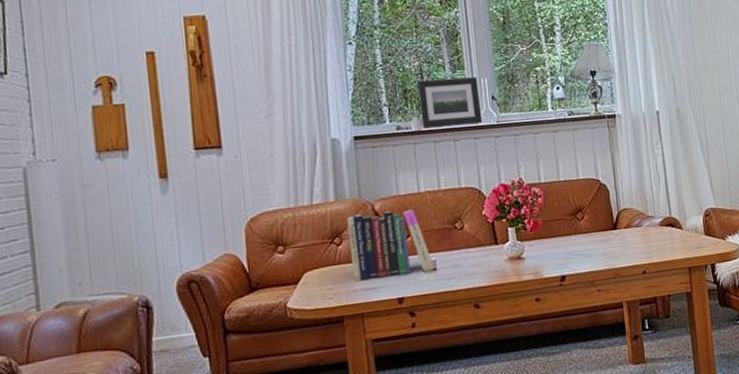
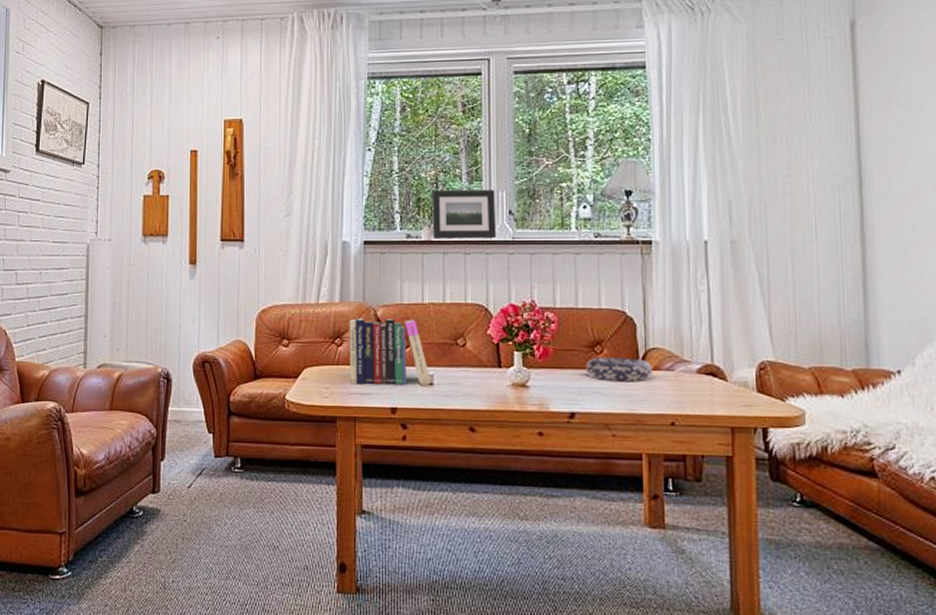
decorative bowl: none [570,219,626,244] -> present [585,357,653,383]

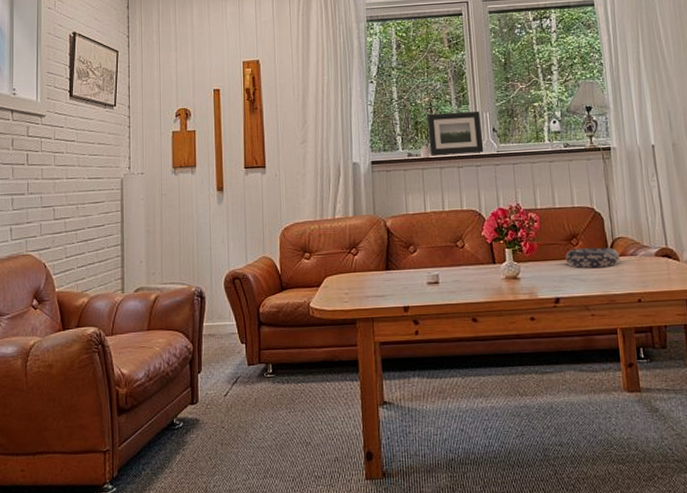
books: present [349,317,431,386] -> none [362,227,437,289]

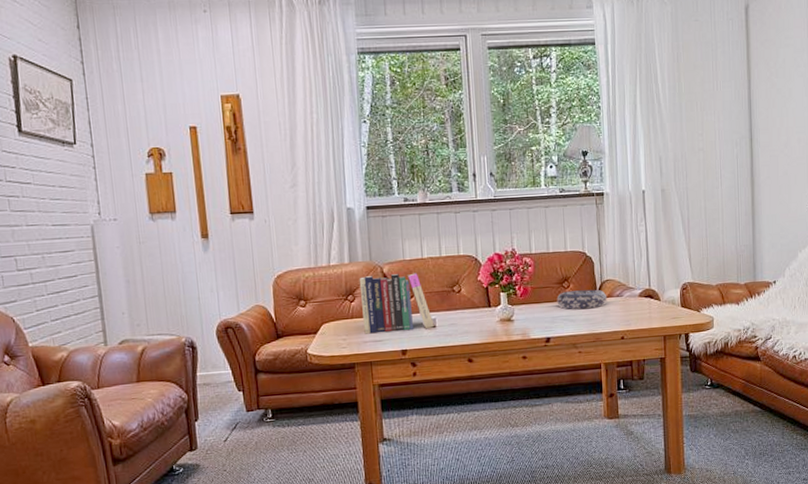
books: none [362,227,437,289] -> present [359,273,434,334]
picture frame: present [427,110,484,156] -> none [423,154,481,201]

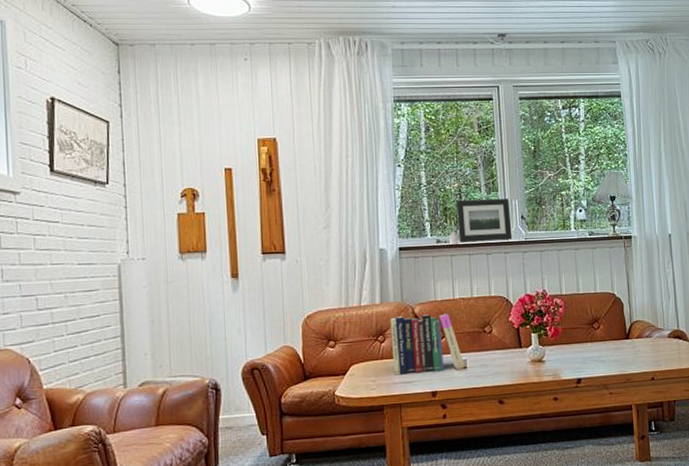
picture frame: none [423,154,481,201] -> present [456,198,513,243]
decorative bowl: present [557,289,607,311] -> none [587,330,637,351]

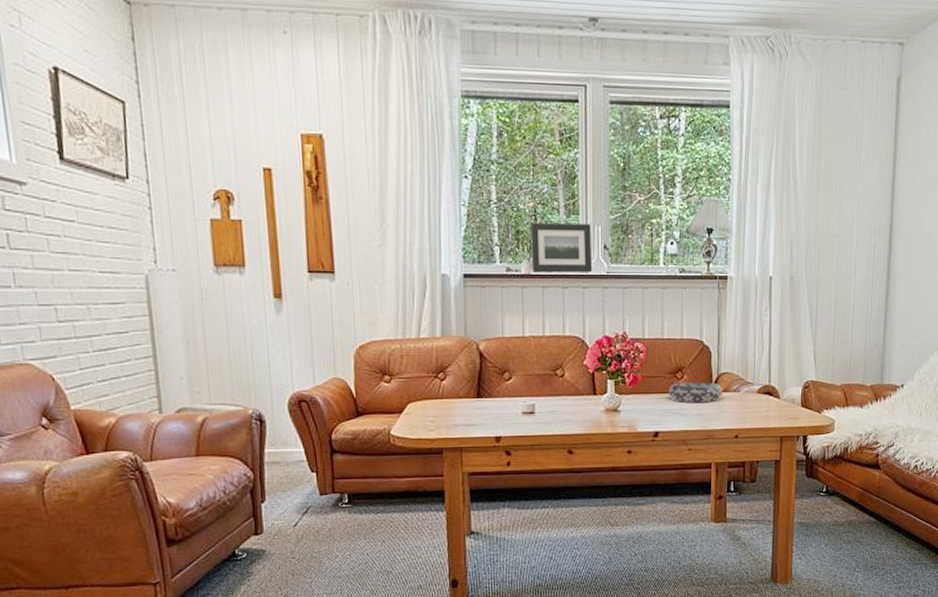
books: present [390,313,465,375] -> none [451,351,533,417]
decorative bowl: none [587,330,637,351] -> present [668,382,723,404]

